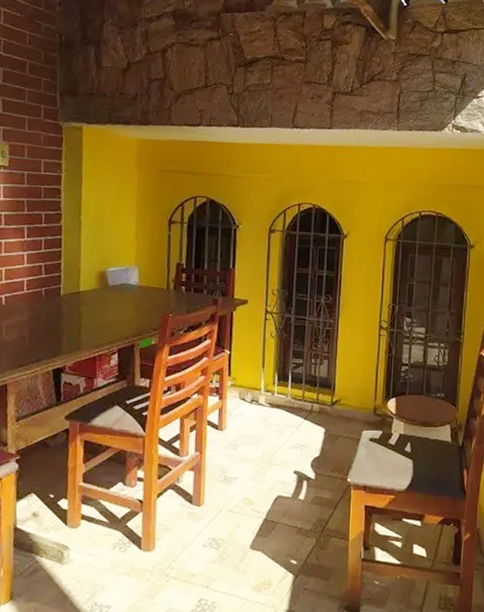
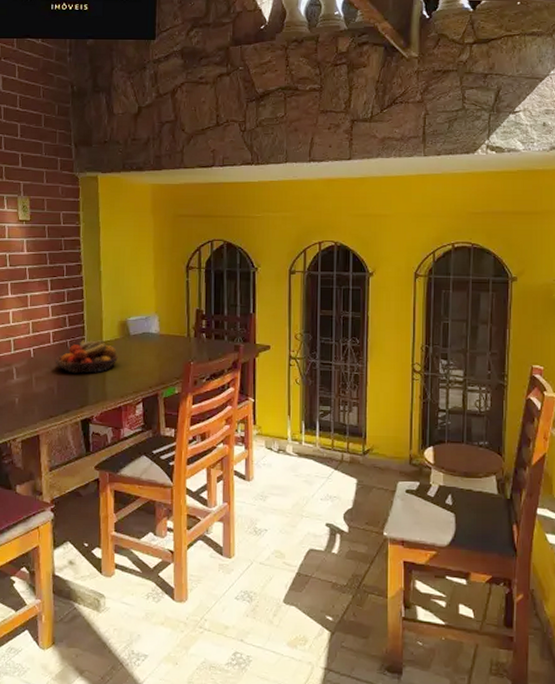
fruit bowl: none [28,289,95,323] -> present [56,340,118,374]

